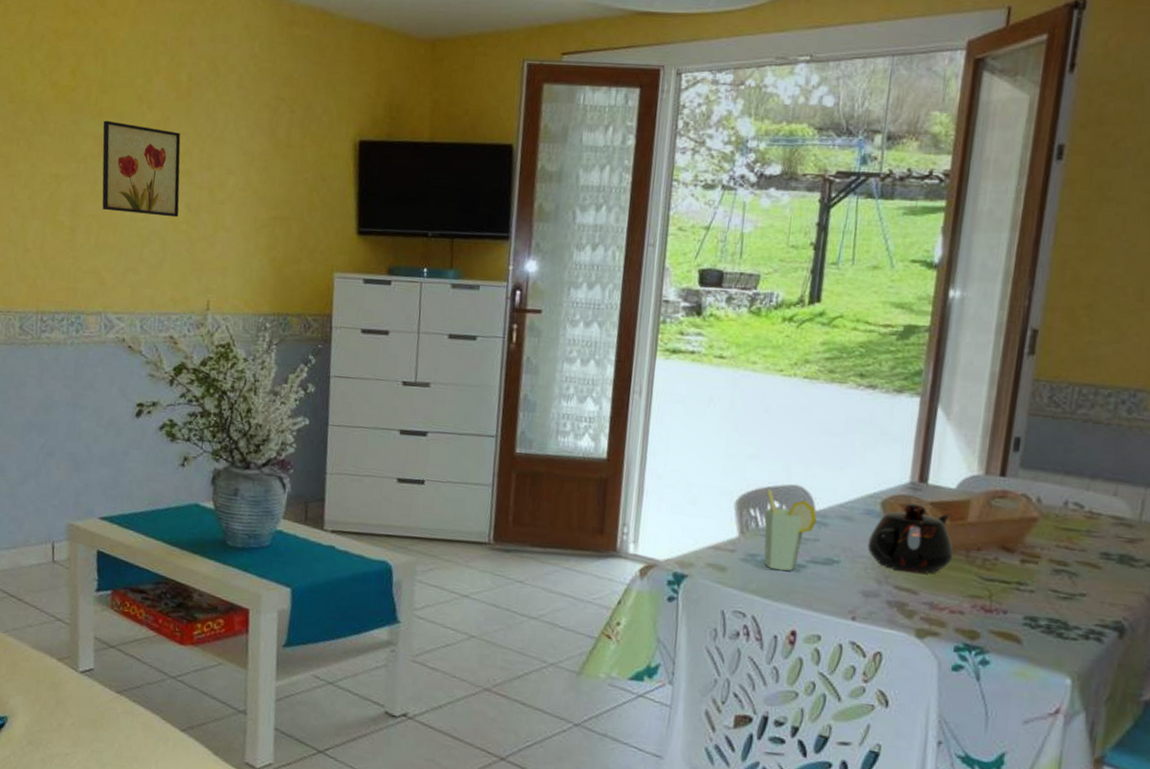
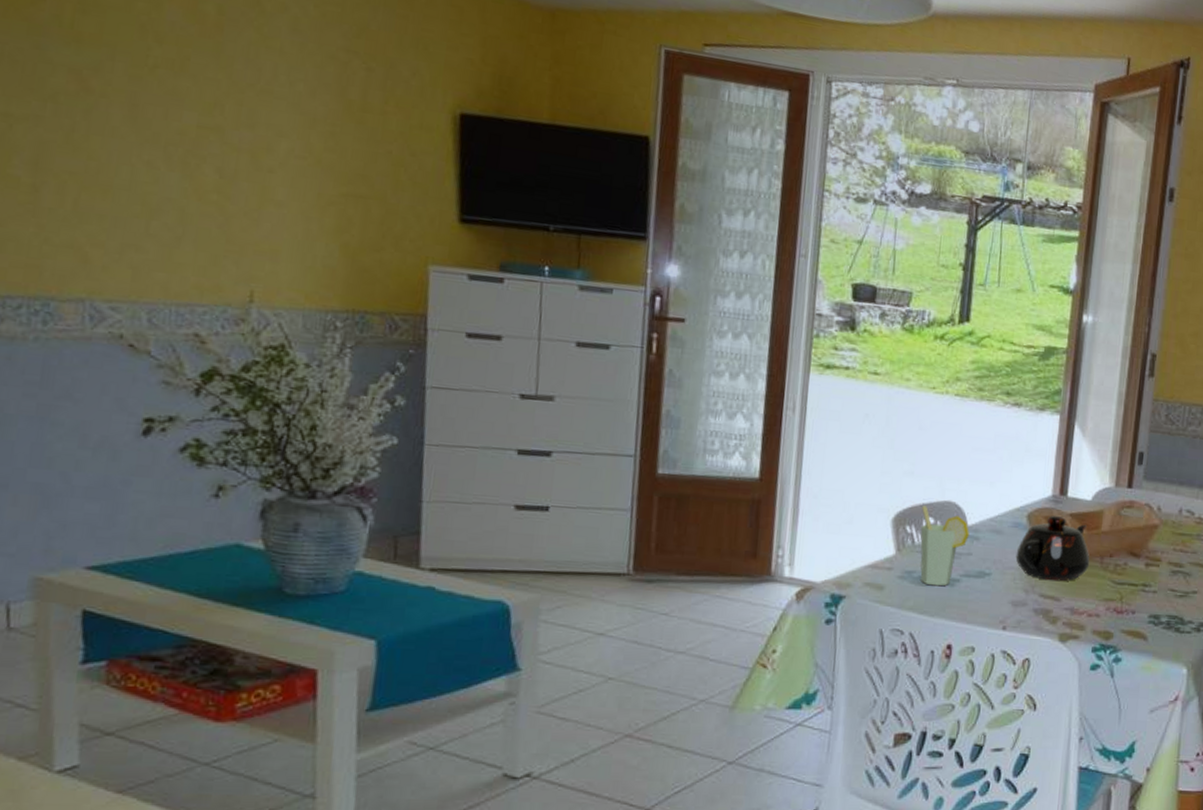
wall art: present [102,120,181,218] -> none [83,49,207,184]

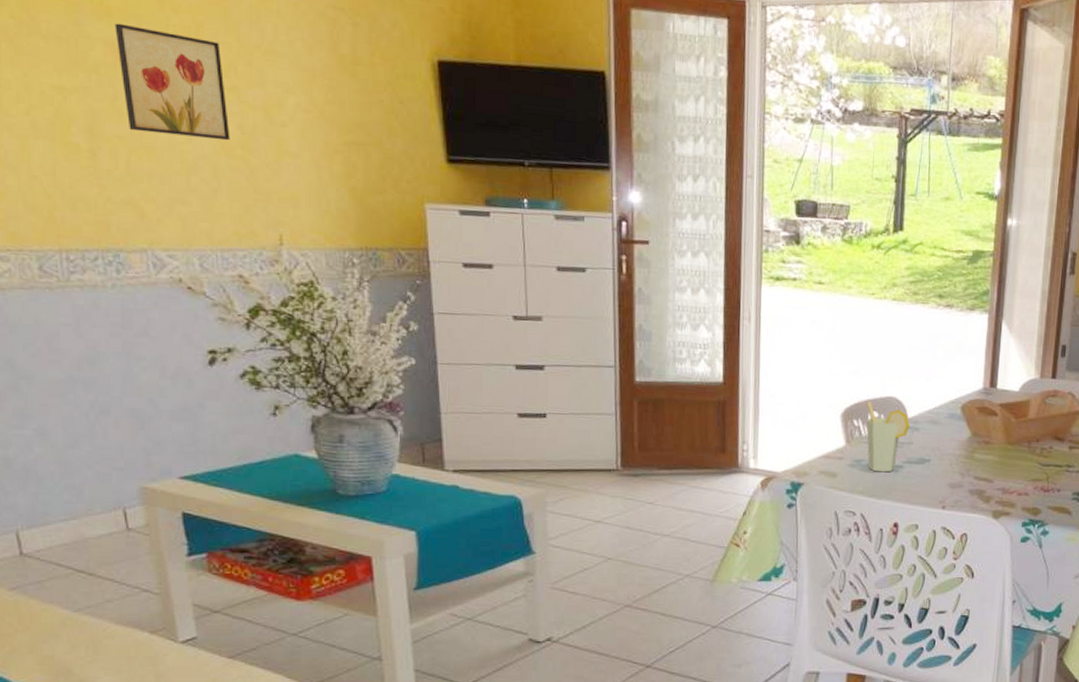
wall art: none [83,49,207,184] -> present [115,23,230,141]
teapot: present [1015,515,1090,582] -> none [952,405,1019,465]

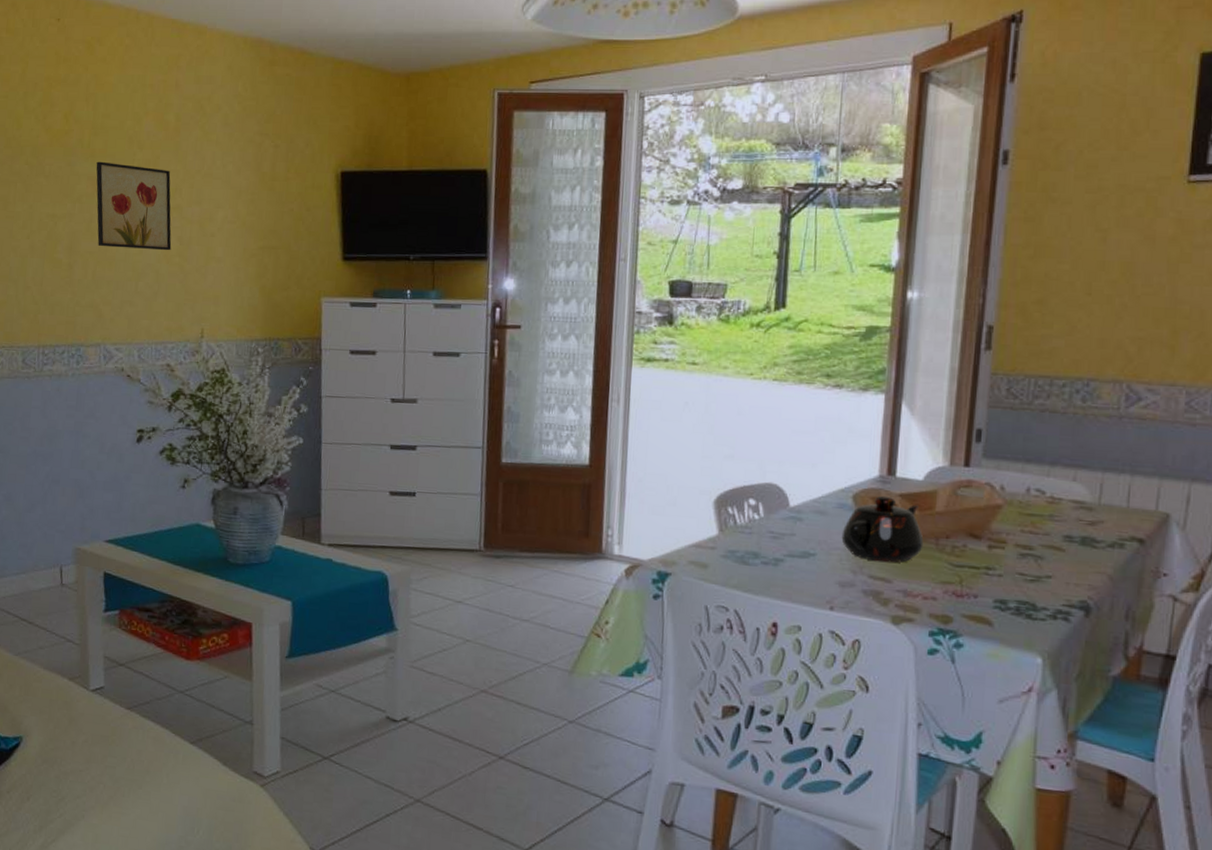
cup: present [866,401,910,473] -> none [742,488,792,566]
teapot: none [952,405,1019,465] -> present [841,495,924,563]

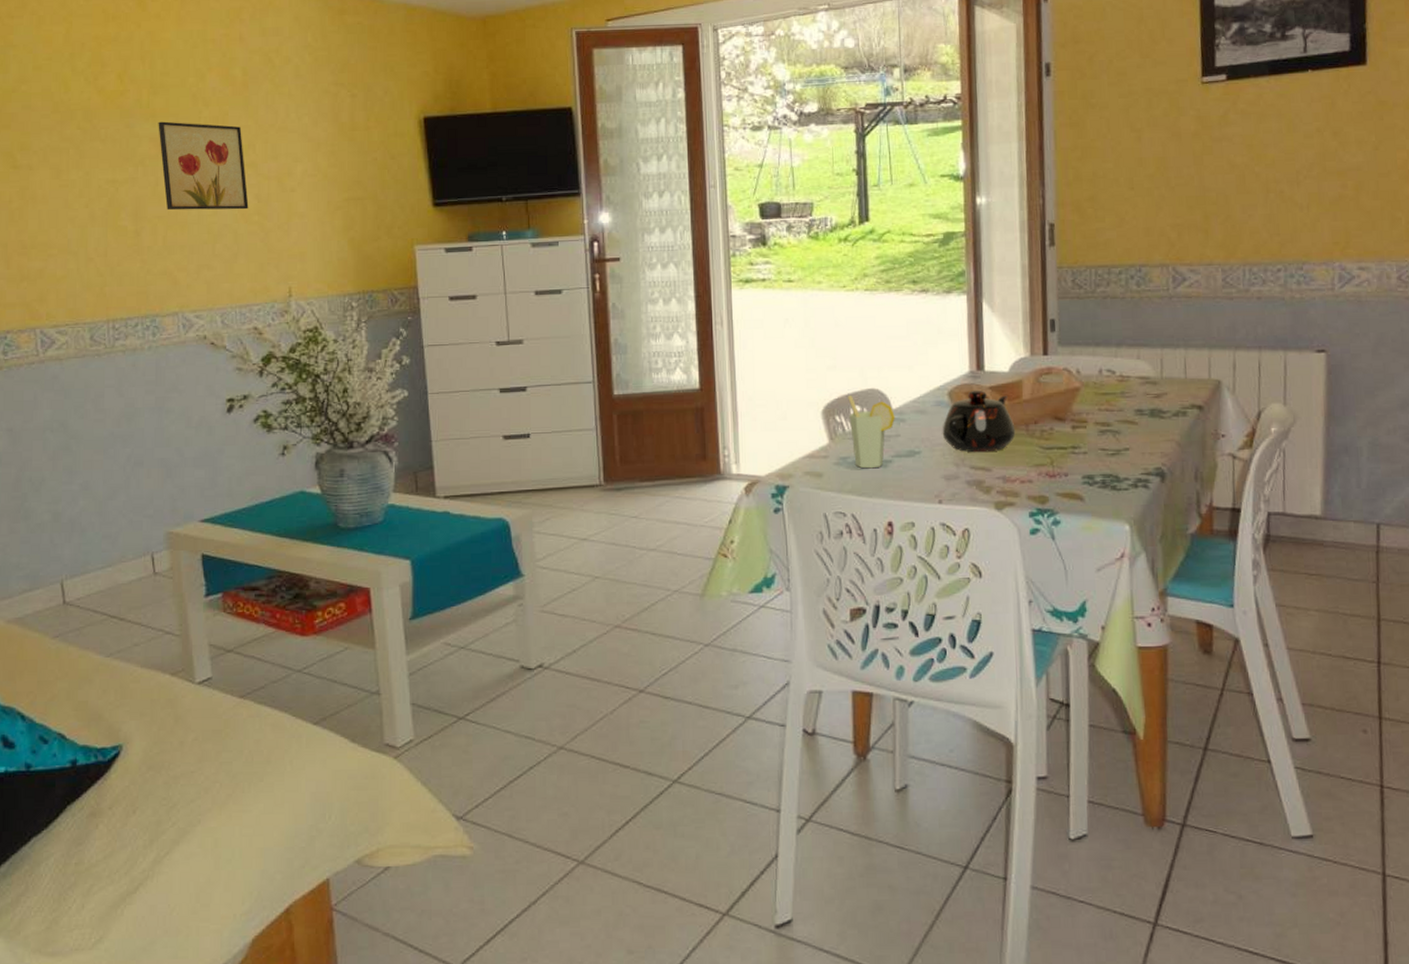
cup: none [742,488,792,566] -> present [848,396,895,469]

